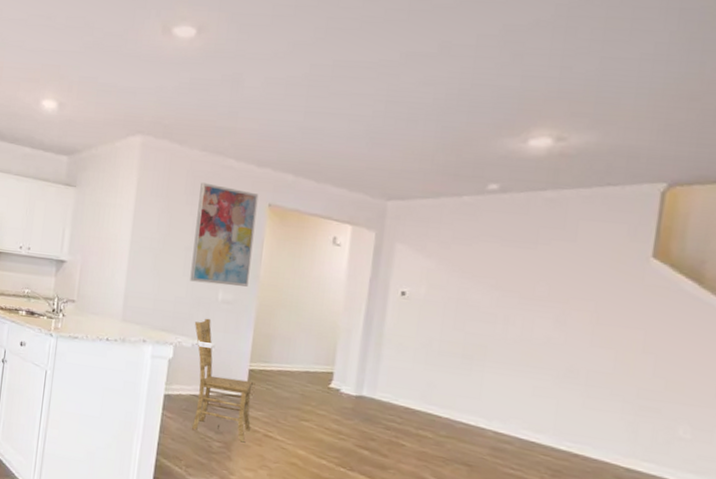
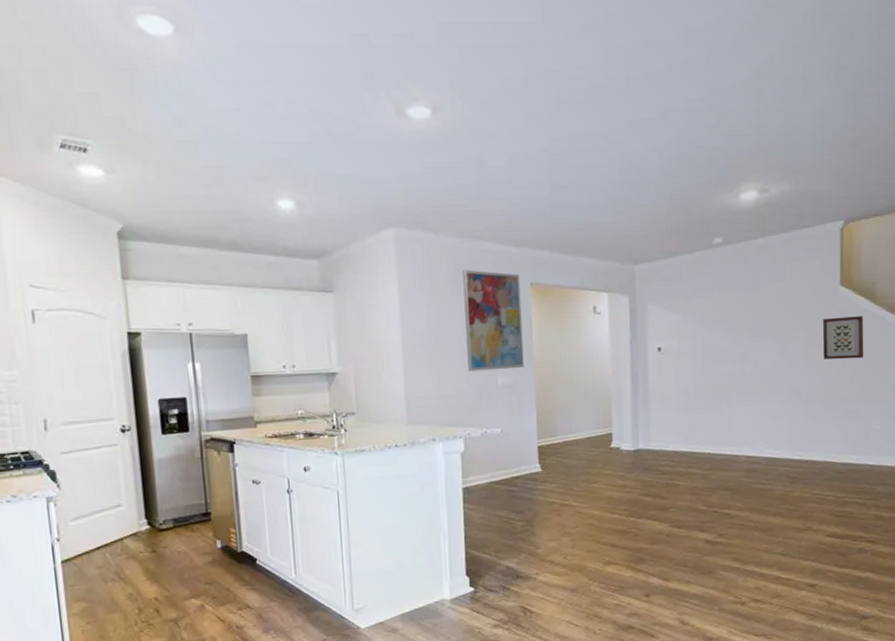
dining chair: present [192,318,253,443] -> none [479,405,548,517]
wall art: none [617,293,681,349] -> present [822,316,864,360]

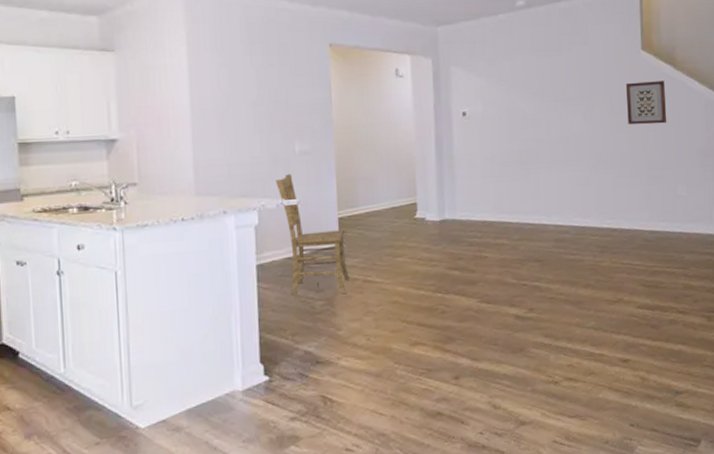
wall art: present [463,269,524,372] -> none [257,29,323,138]
dining chair: none [479,405,548,517] -> present [275,173,349,295]

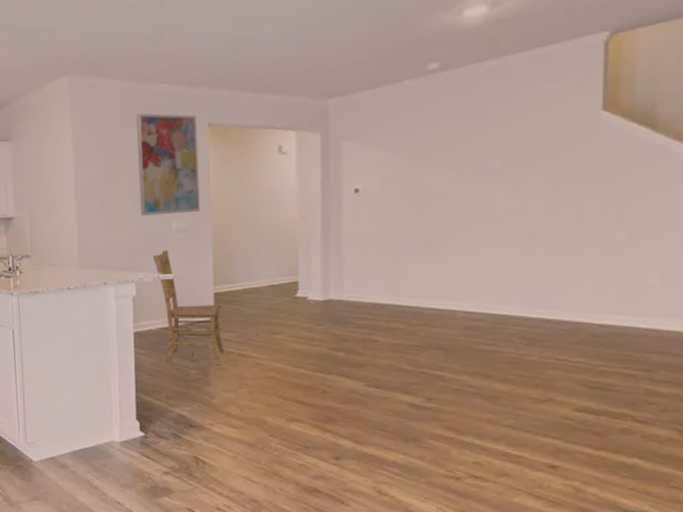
wall art: none [257,29,323,138] -> present [136,113,200,216]
wall art: present [625,81,667,125] -> none [575,146,637,200]

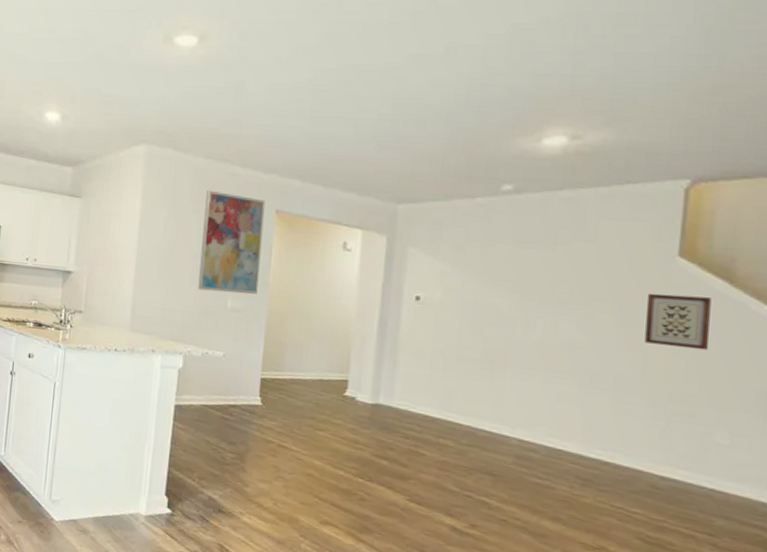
dining chair: present [152,250,224,366] -> none [203,327,265,454]
wall art: none [575,146,637,200] -> present [645,293,711,351]

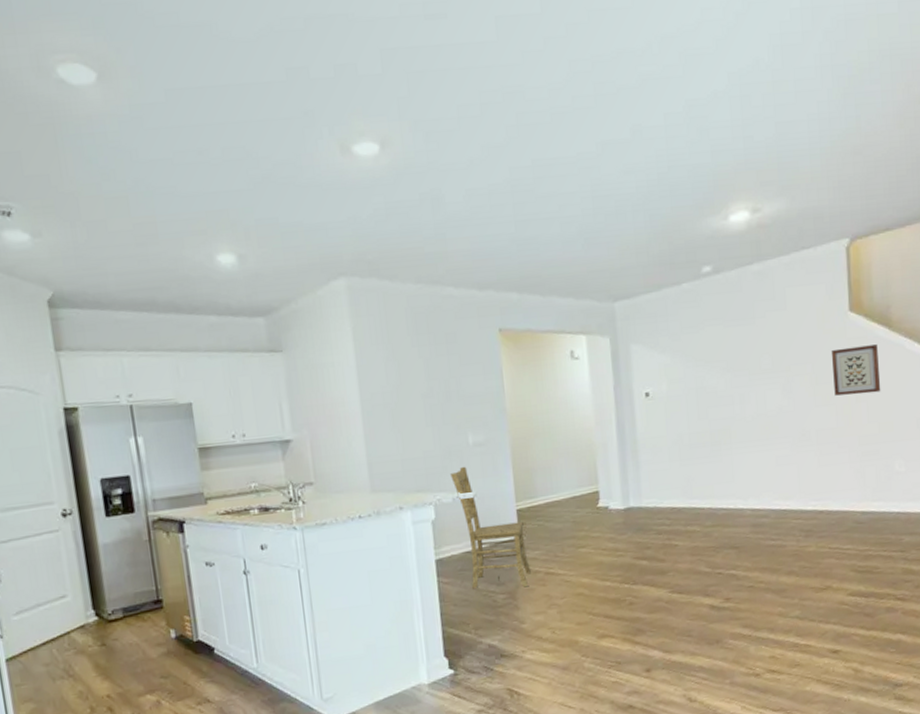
wall art: present [198,190,266,295] -> none [423,318,497,431]
dining chair: none [203,327,265,454] -> present [449,466,531,588]

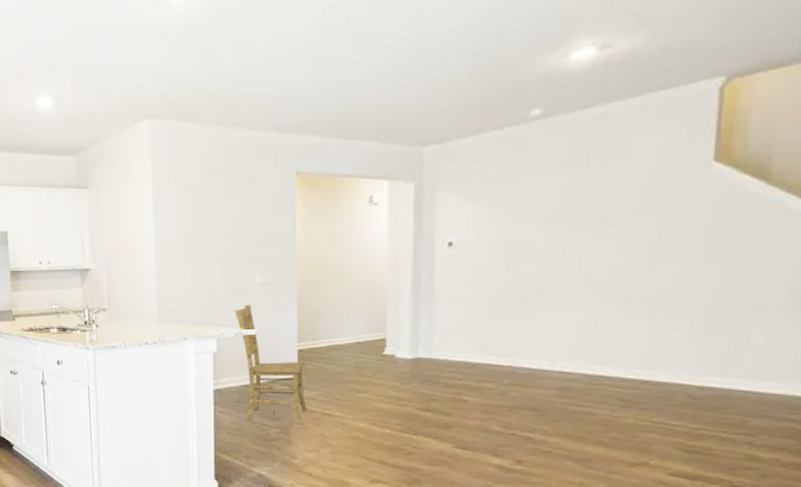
wall art: present [831,344,881,396] -> none [681,200,747,256]

